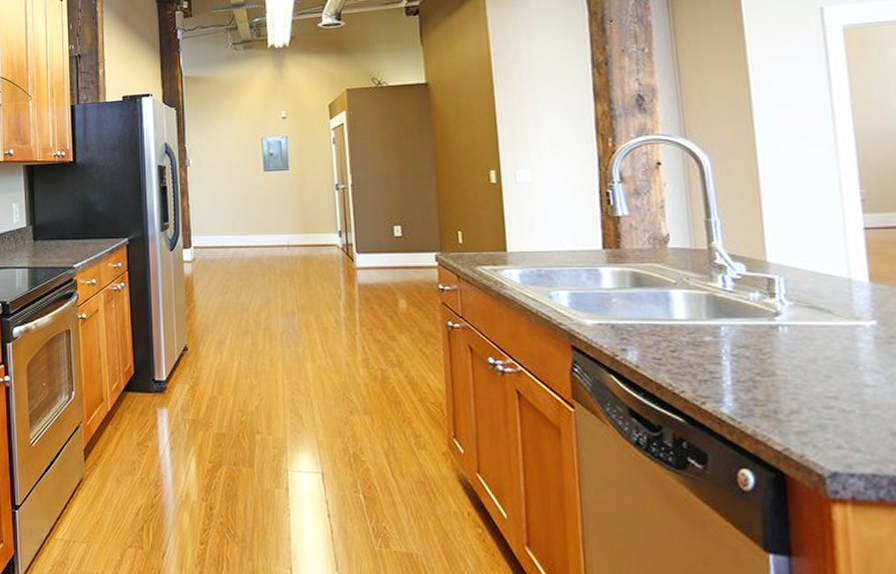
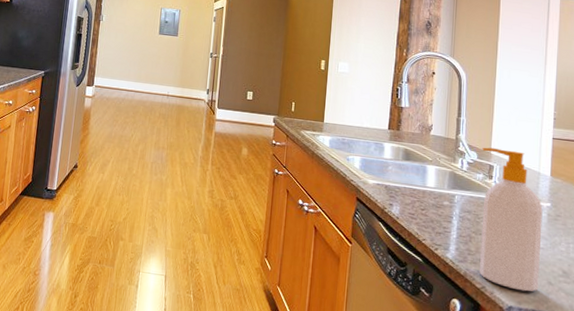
soap bottle: none [752,253,877,450] -> present [480,147,543,292]

